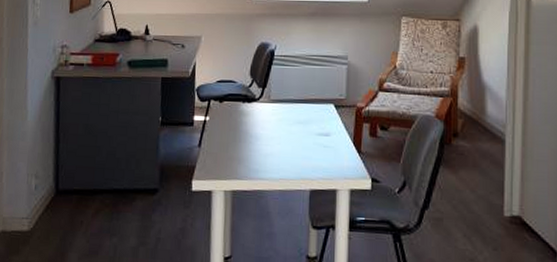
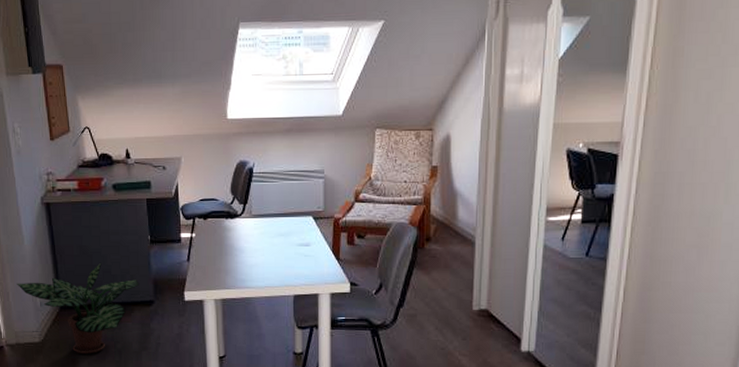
potted plant: none [13,143,145,248] -> present [17,262,140,355]

